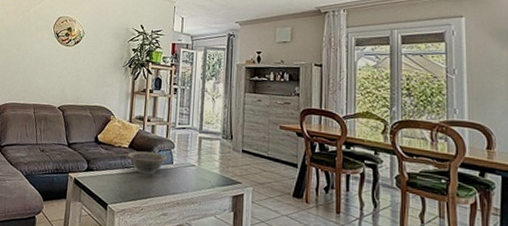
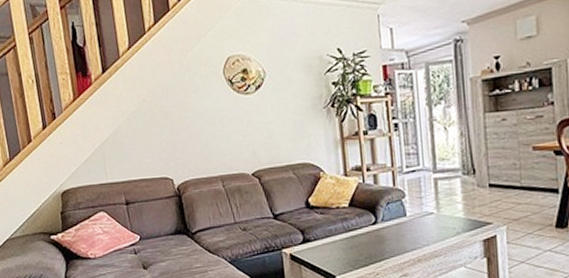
decorative bowl: present [126,151,168,175] -> none [348,206,399,235]

